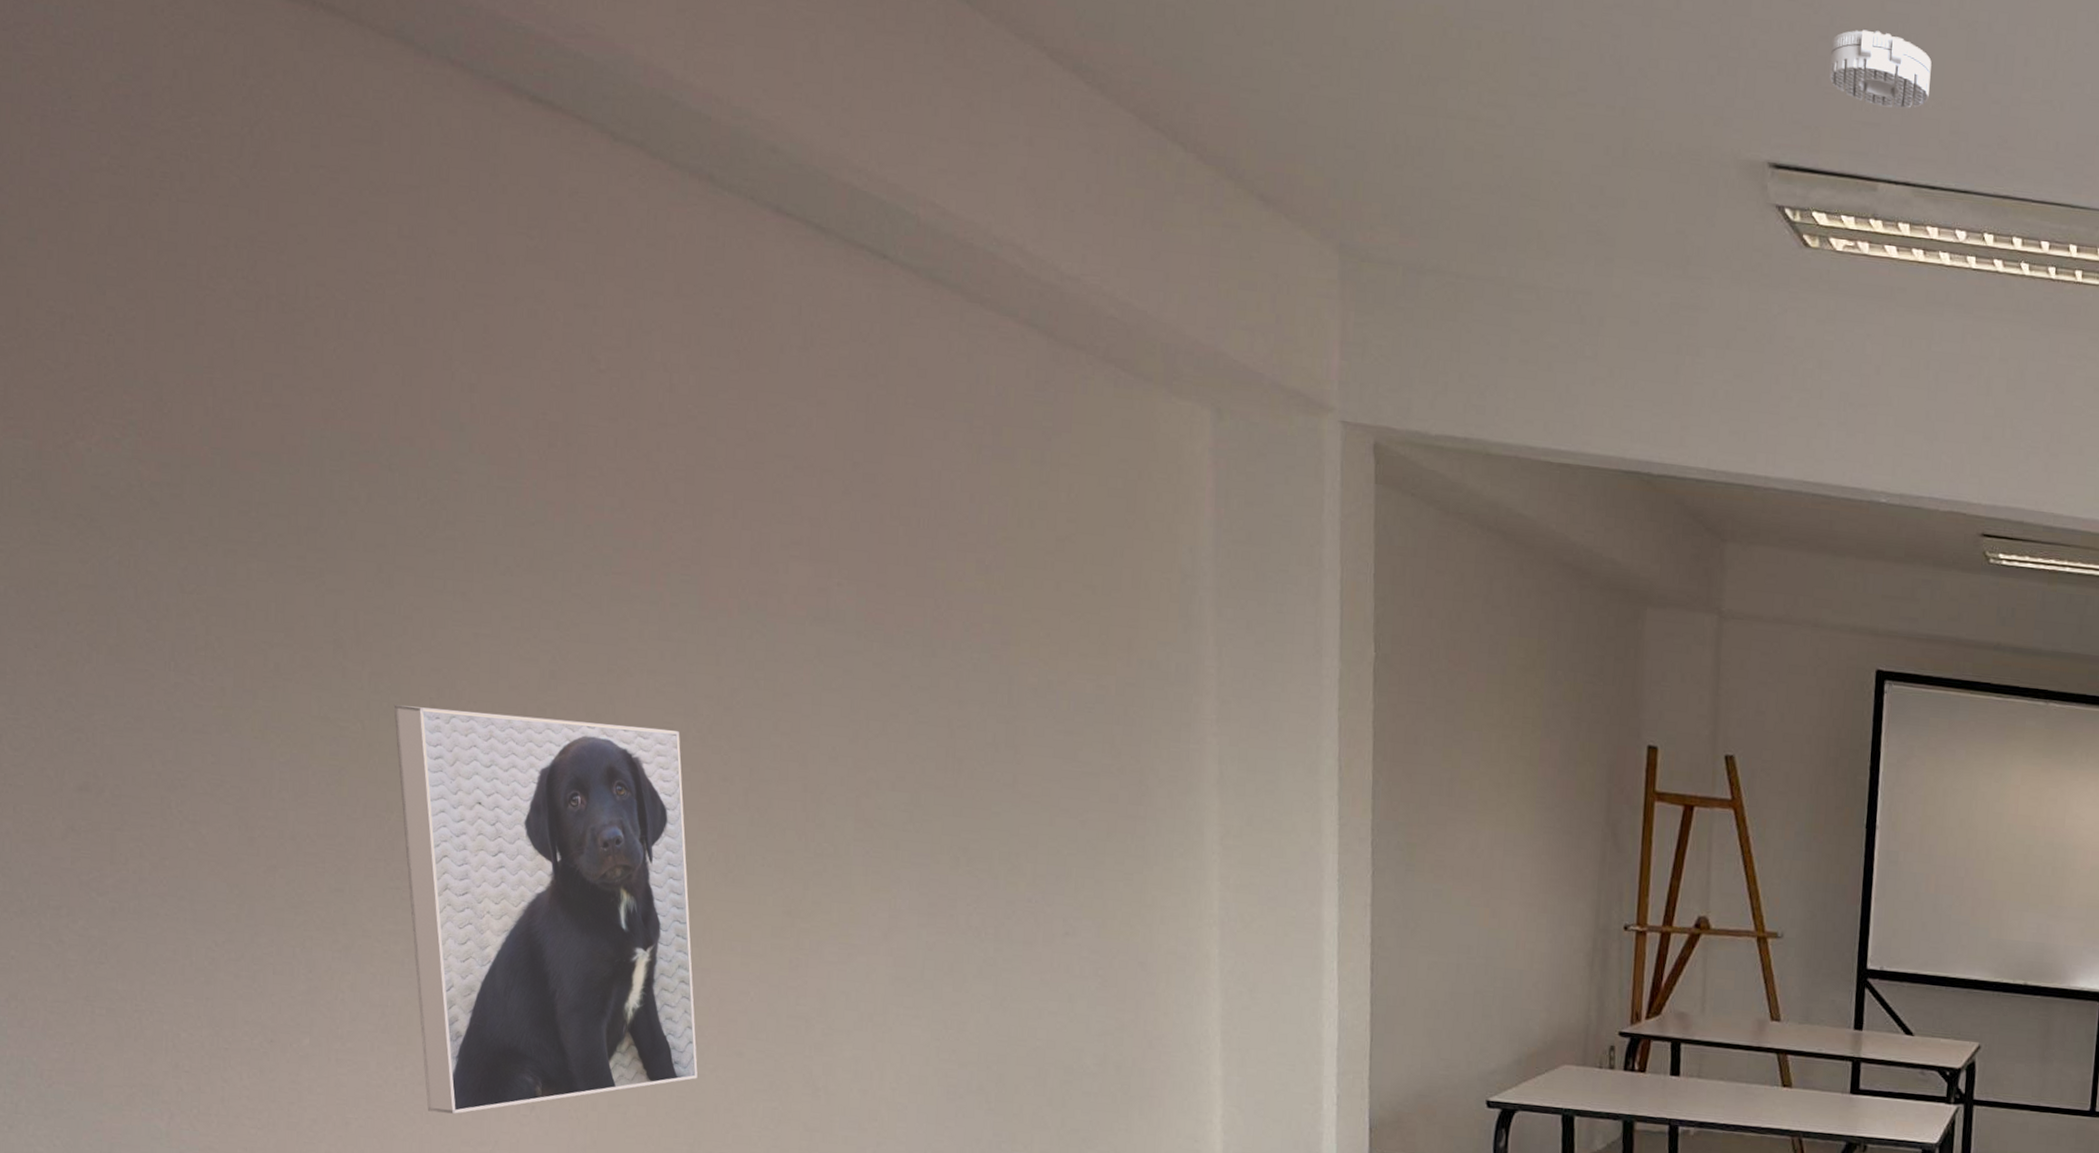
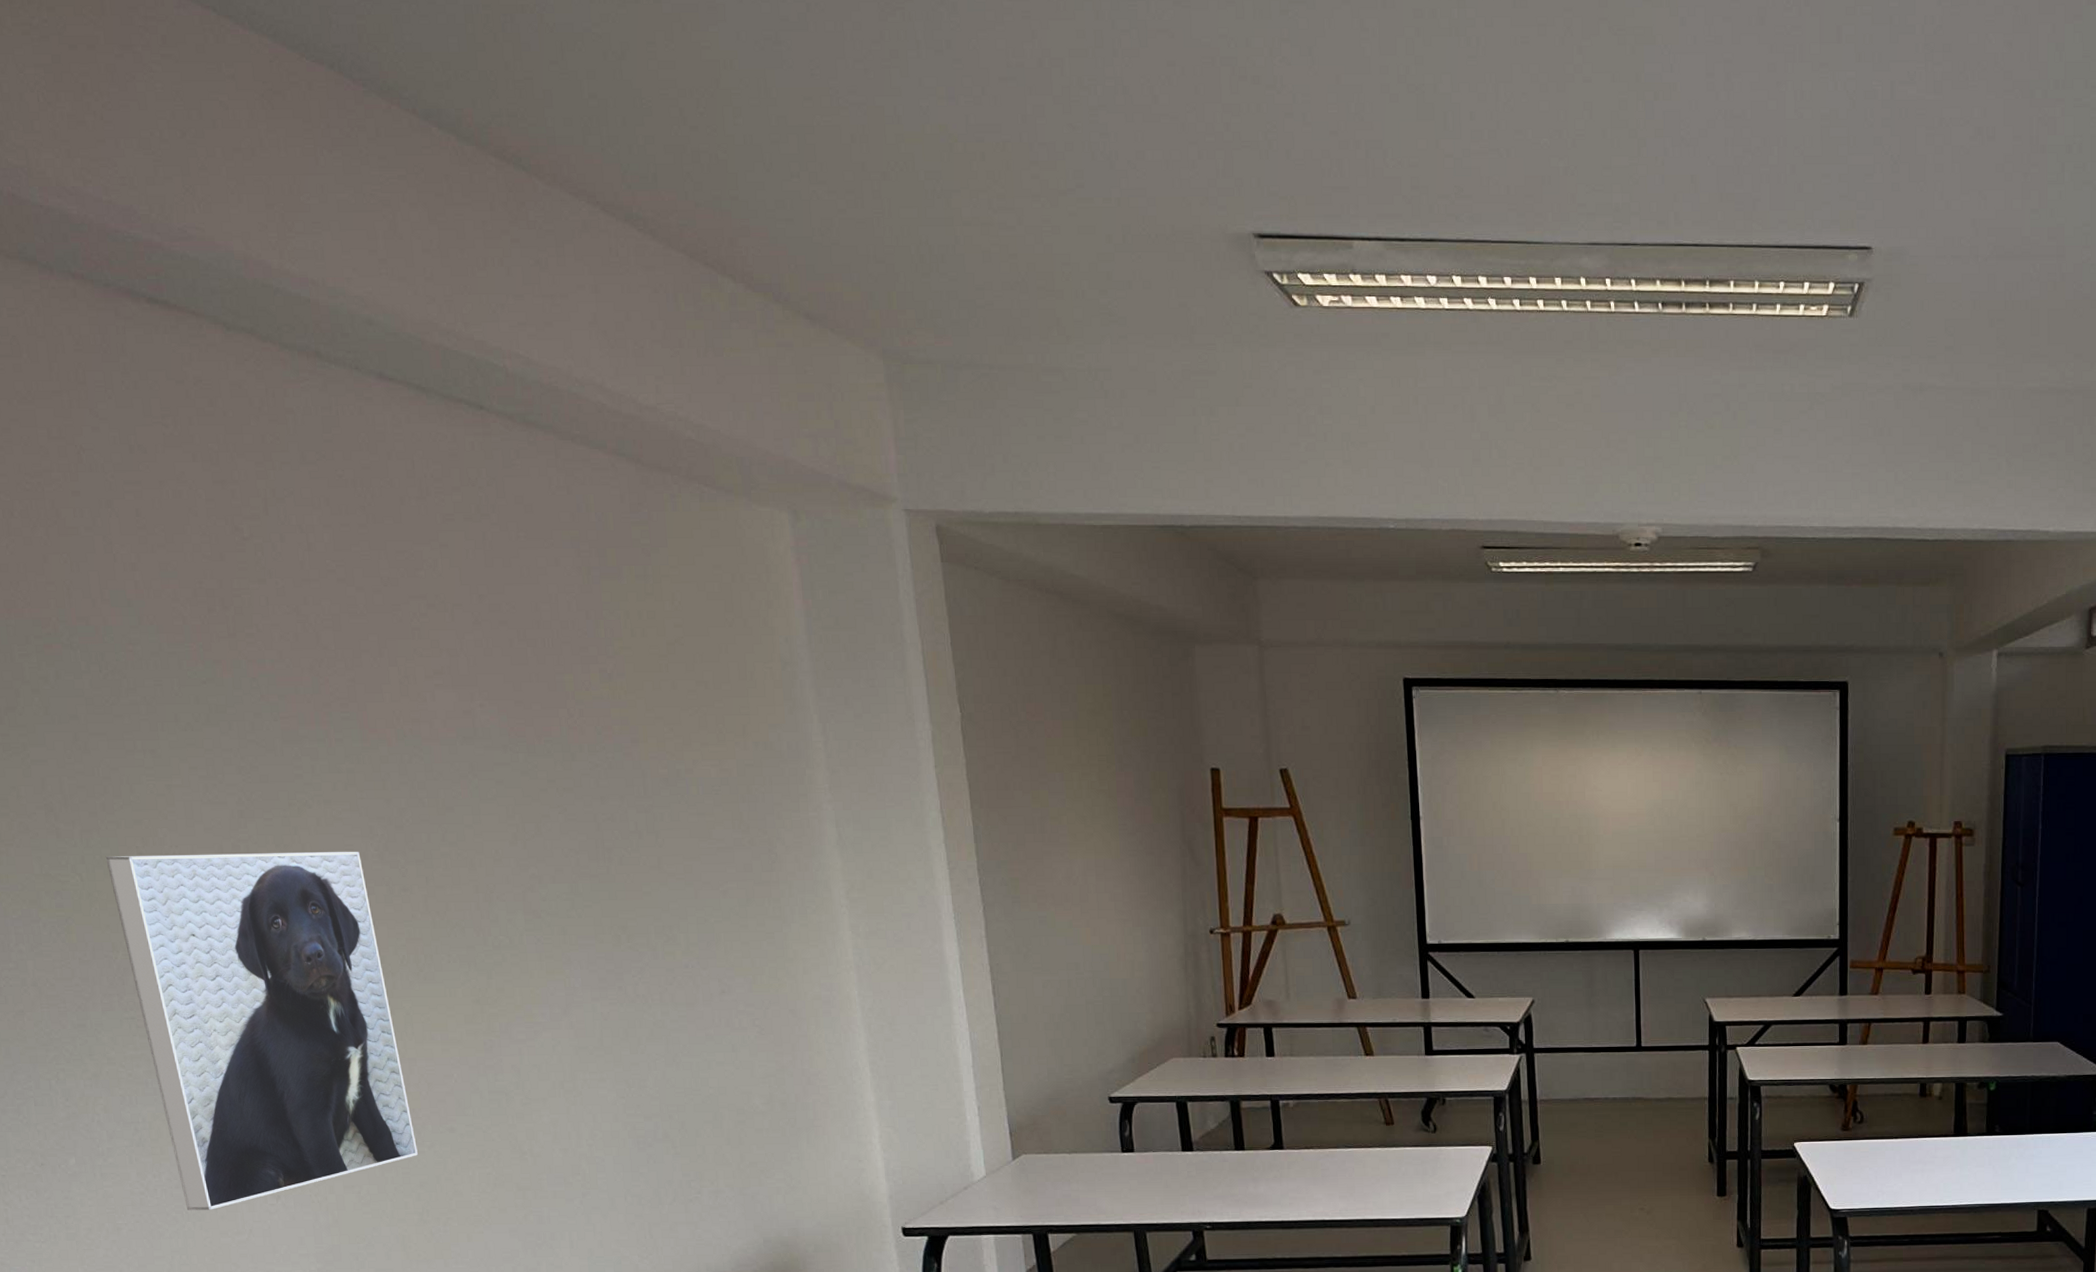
smoke detector: present [1829,29,1932,109] -> none [1295,103,1389,171]

